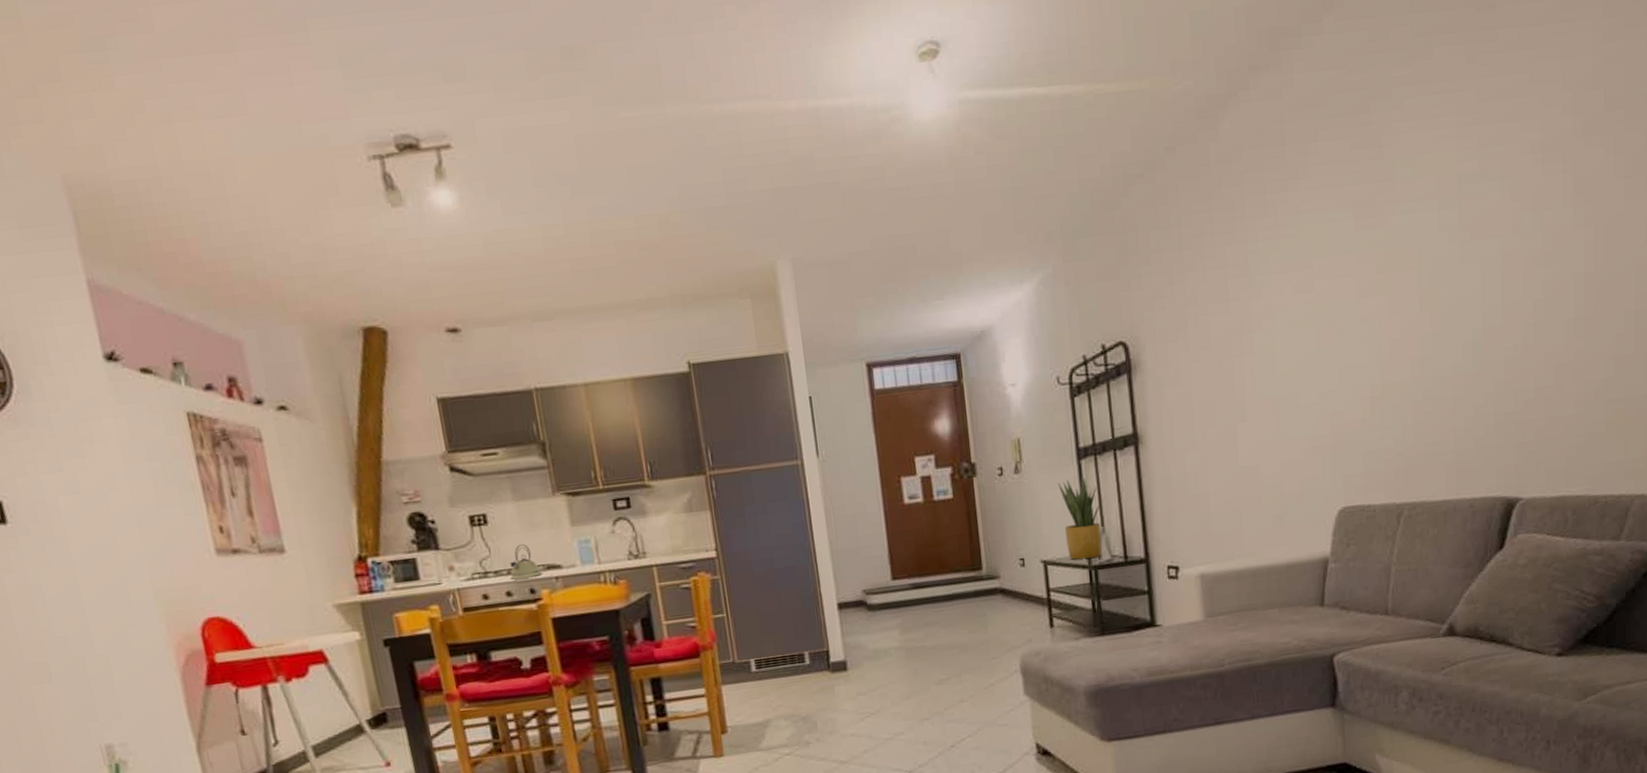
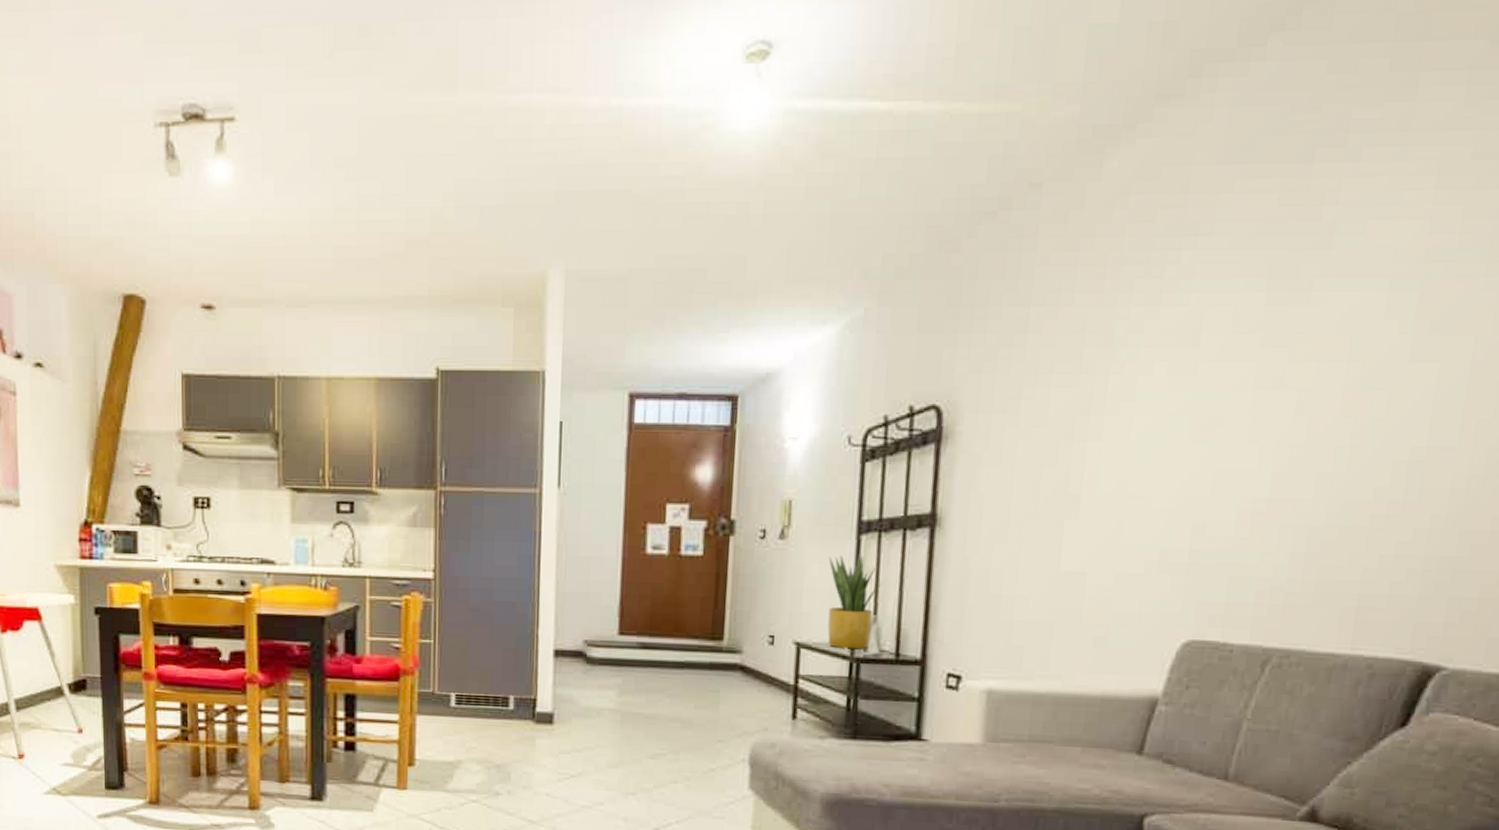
kettle: present [510,543,542,580] -> none [224,533,255,570]

